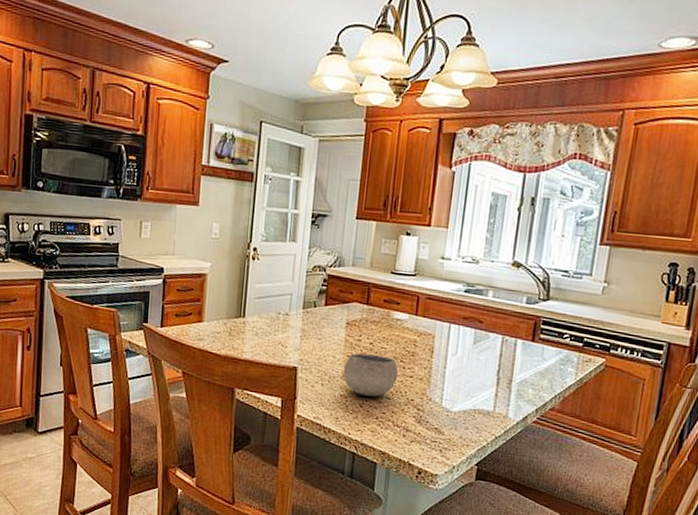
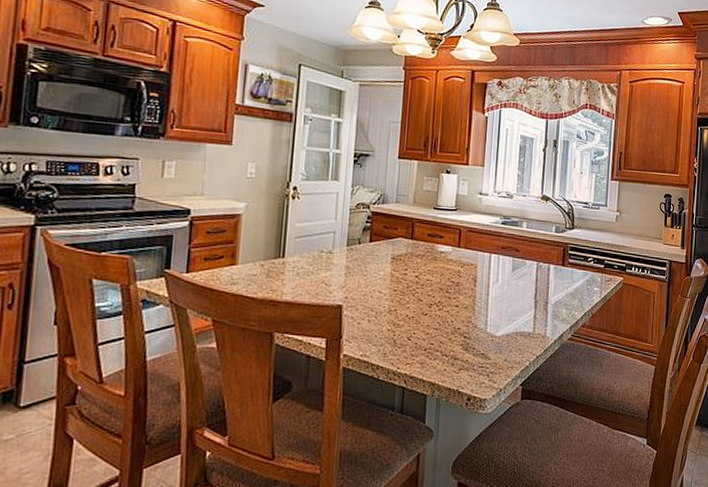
bowl: present [343,353,398,397] -> none [389,287,444,329]

